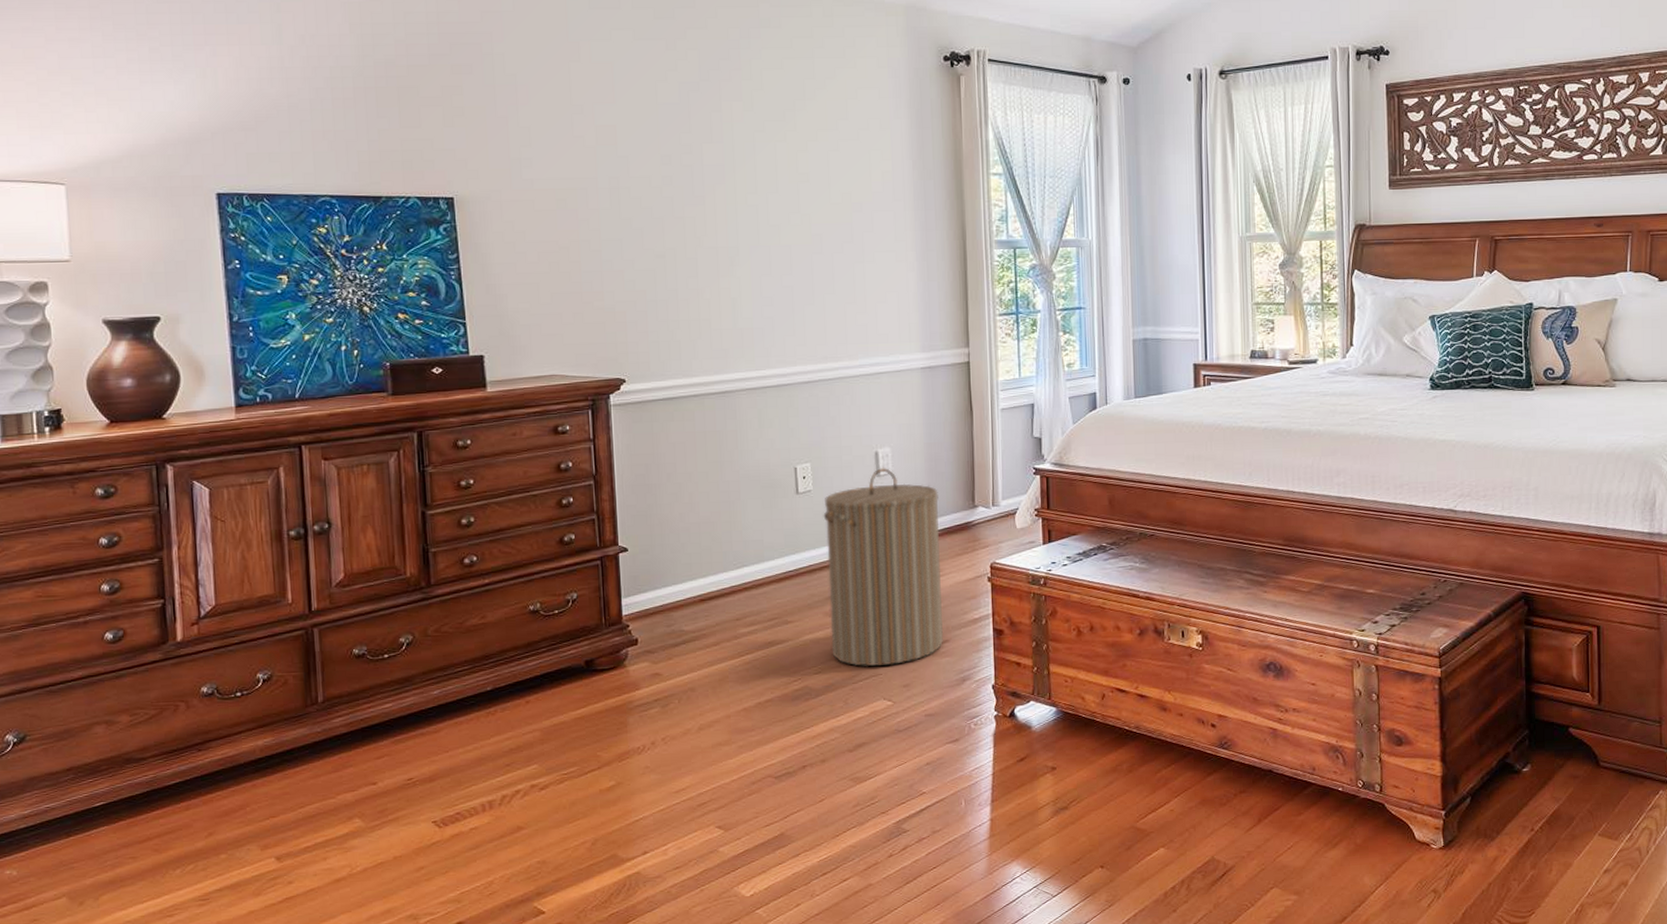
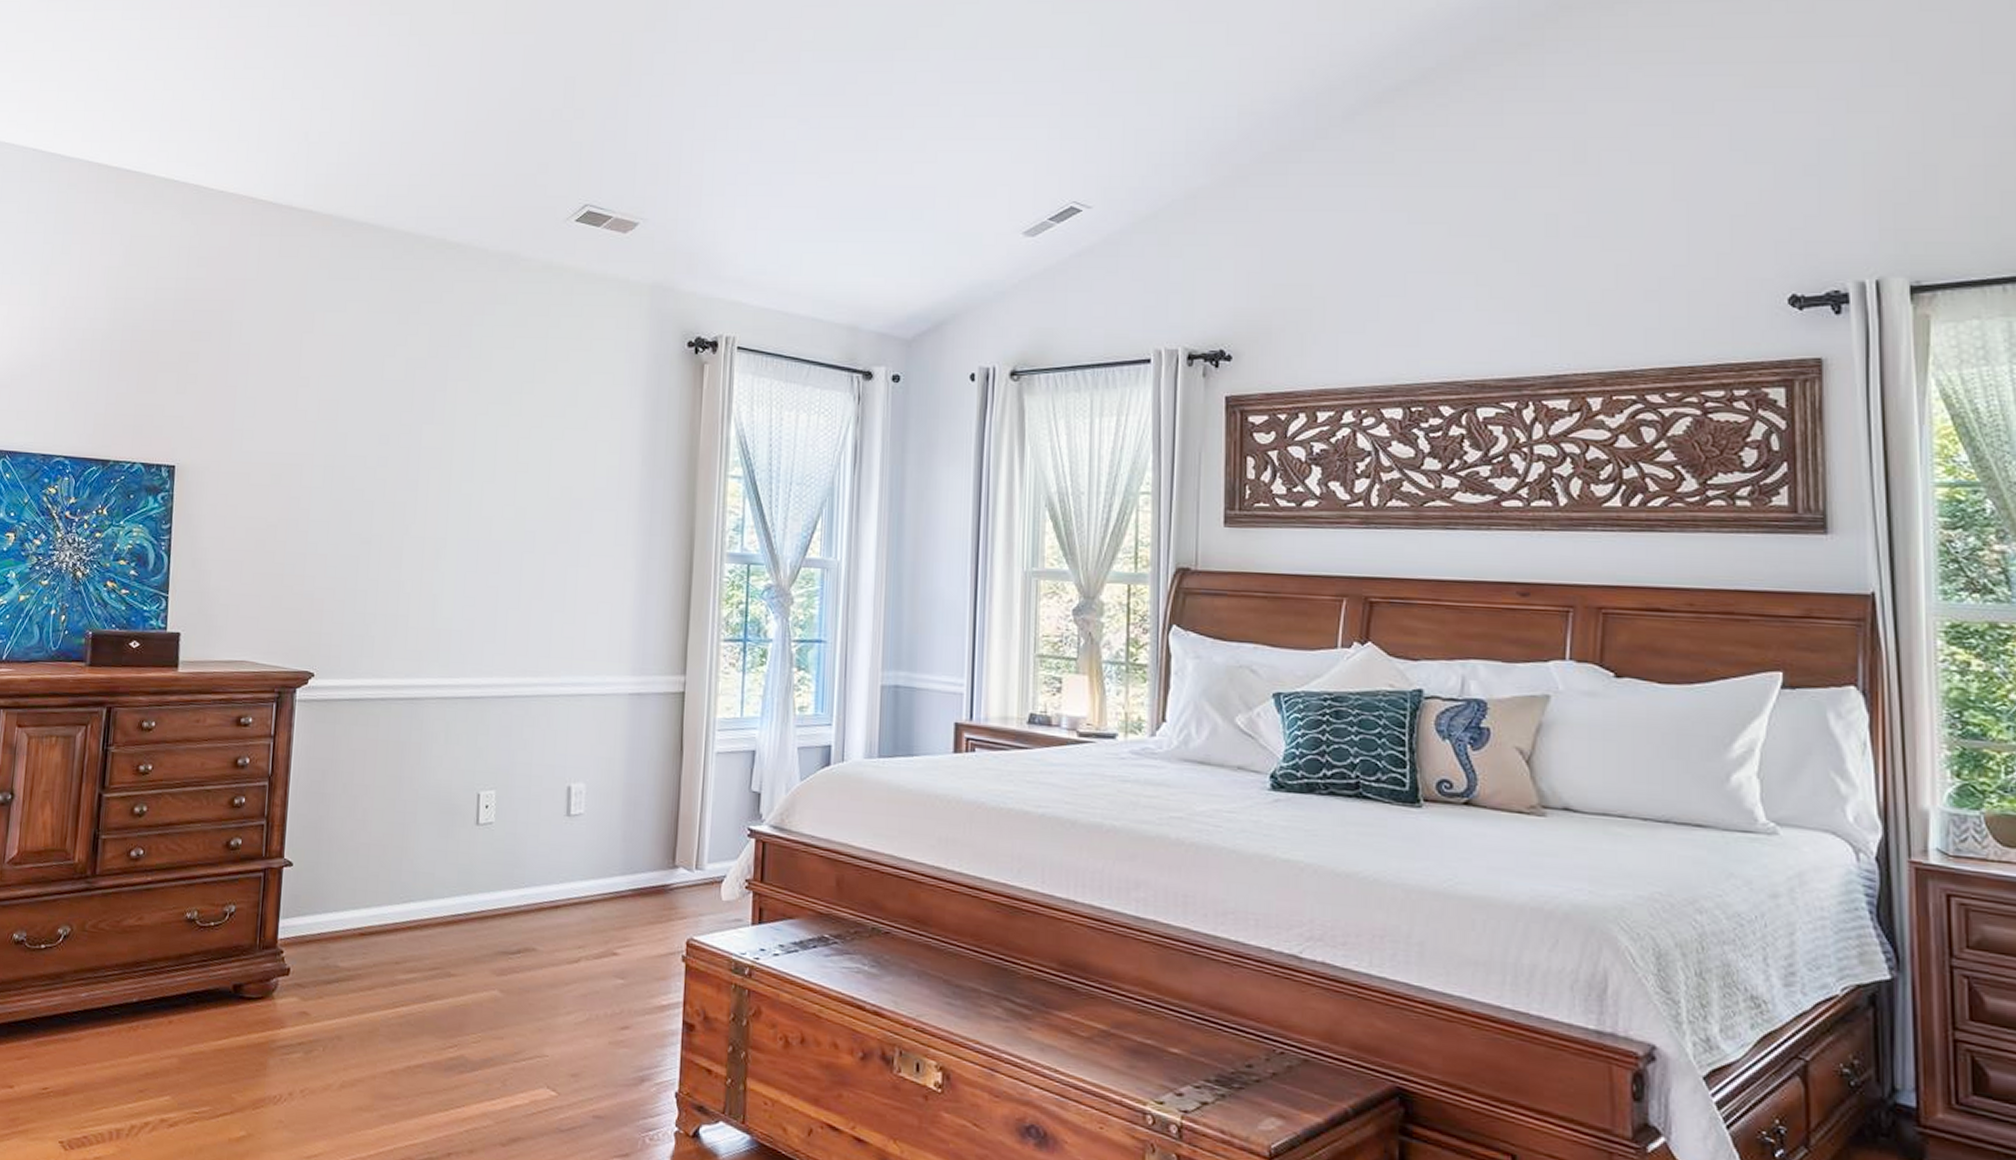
laundry hamper: present [823,467,943,667] -> none [495,805,634,1047]

